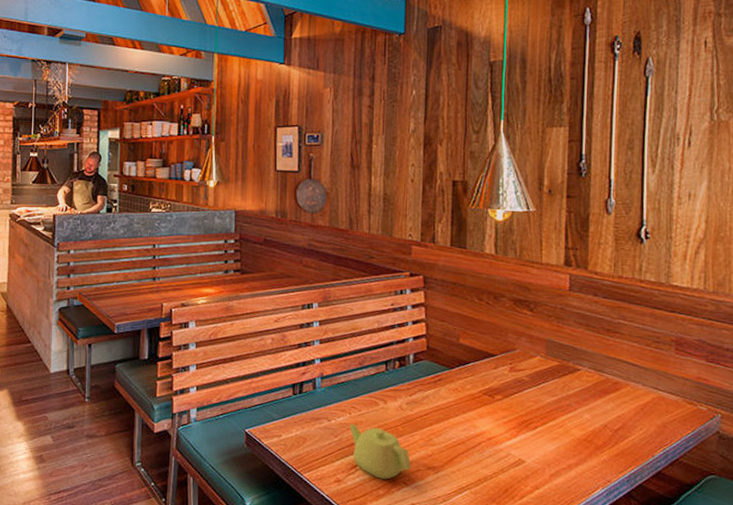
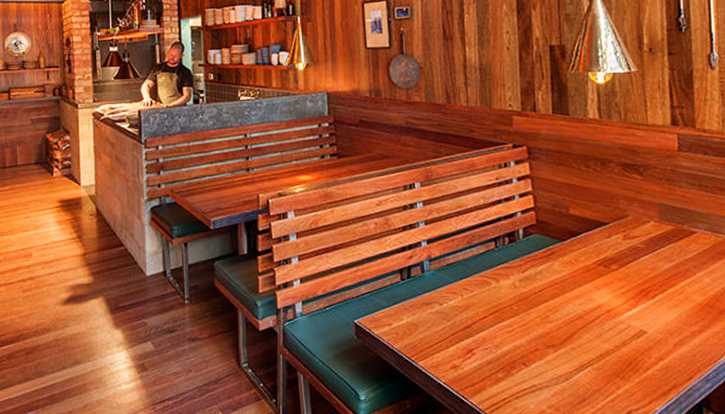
teapot: present [350,423,411,480] -> none [462,305,530,362]

